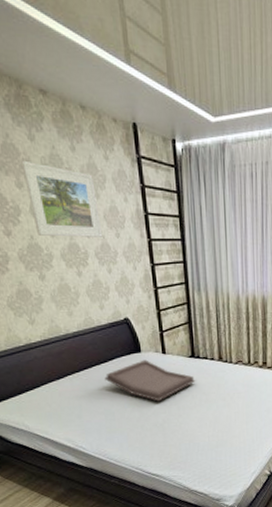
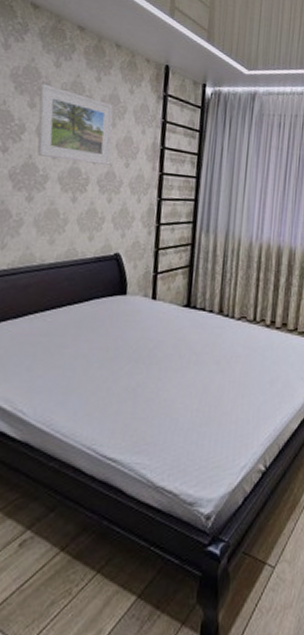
serving tray: present [104,359,196,402] -> none [74,304,187,358]

